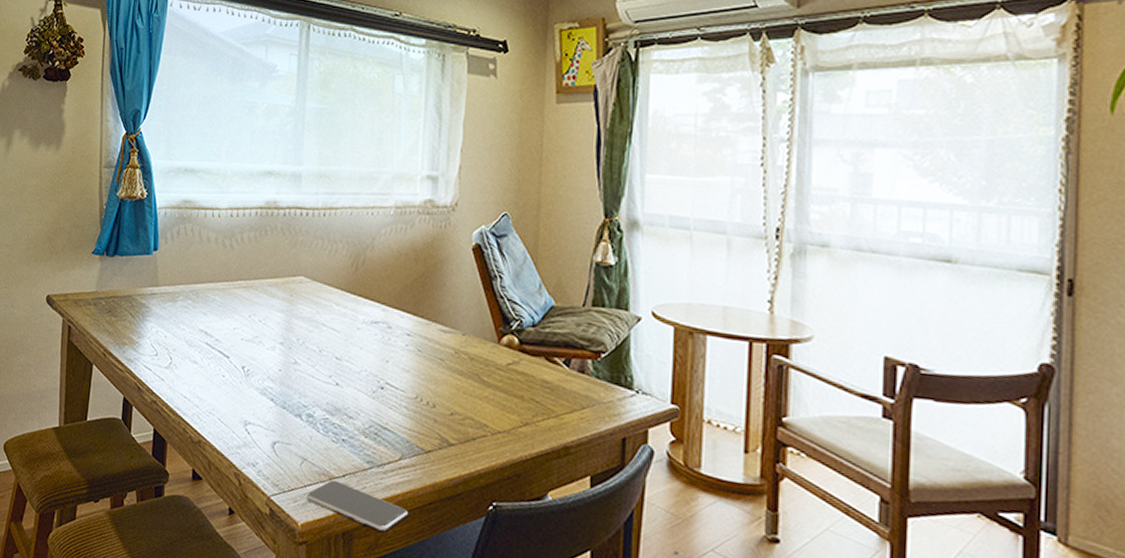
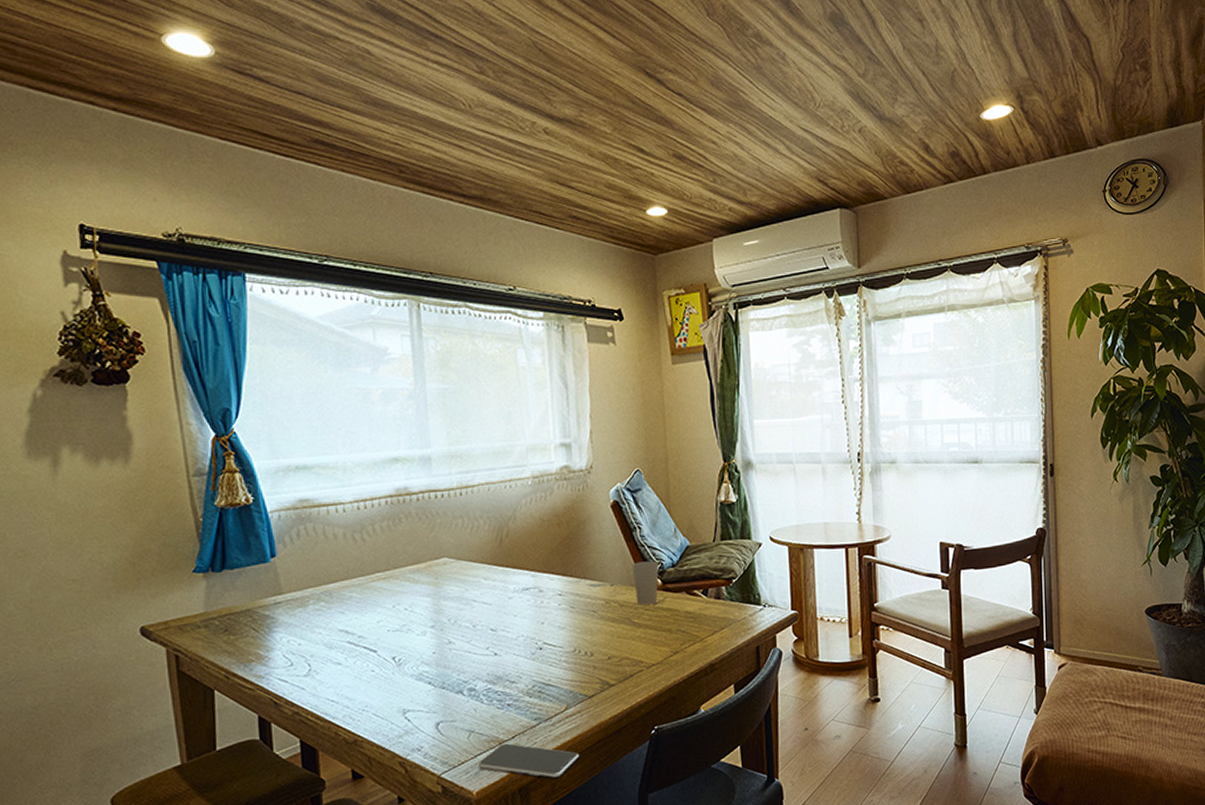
cup: none [487,314,517,365] -> present [632,561,659,605]

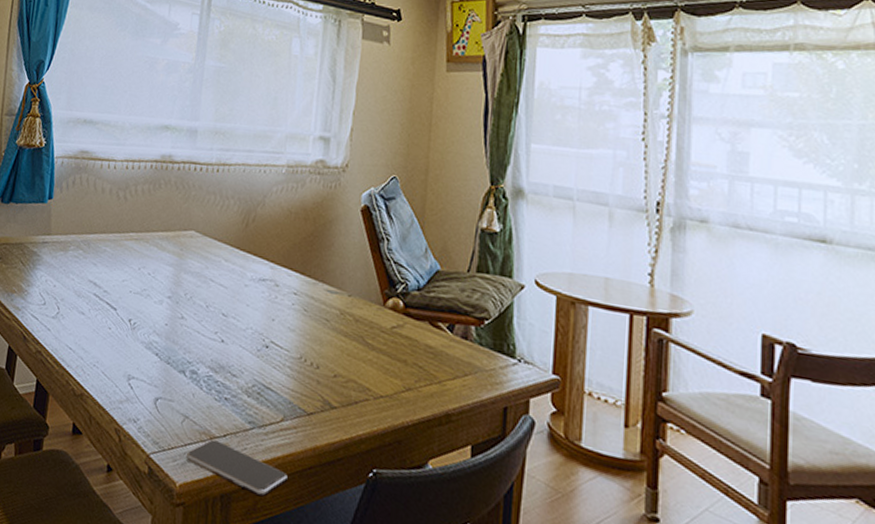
cup: present [632,561,659,605] -> none [373,276,403,328]

